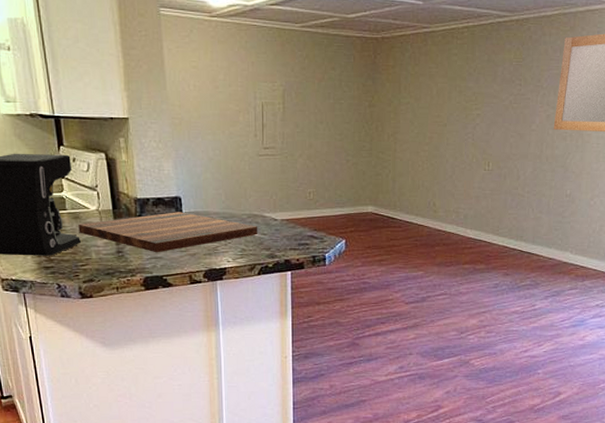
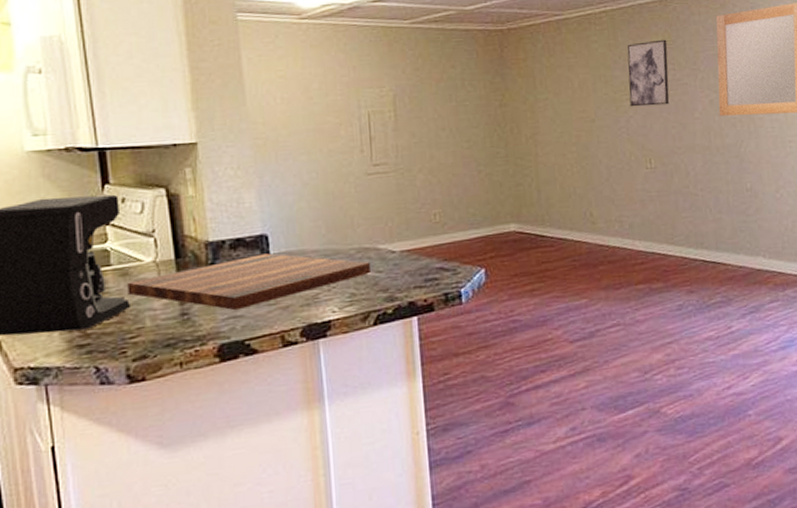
wall art: none [478,56,518,116] -> present [627,39,670,107]

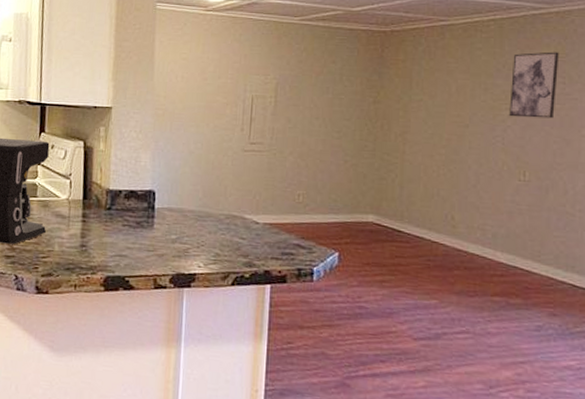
cutting board: present [127,253,370,311] -> none [45,206,235,251]

